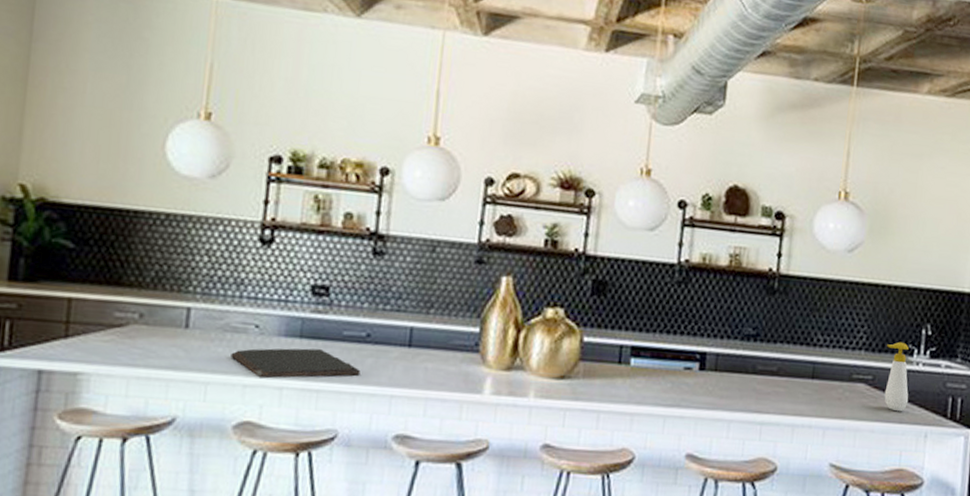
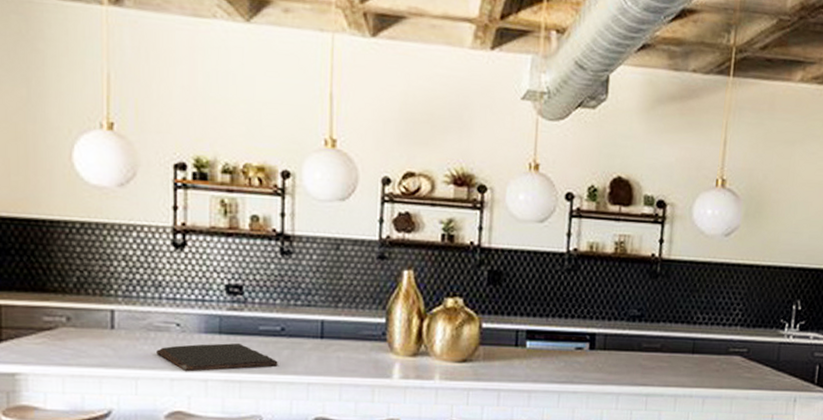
soap bottle: present [884,341,909,412] -> none [758,317,780,380]

